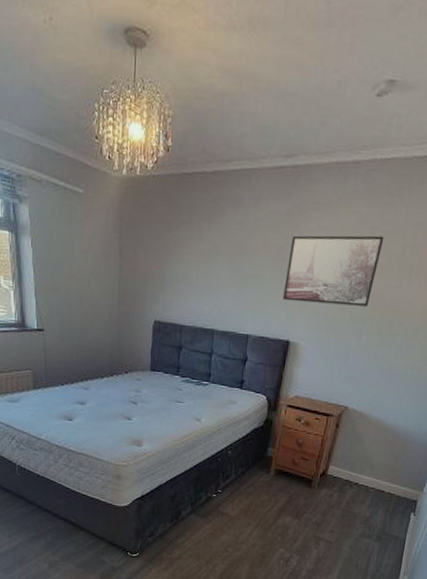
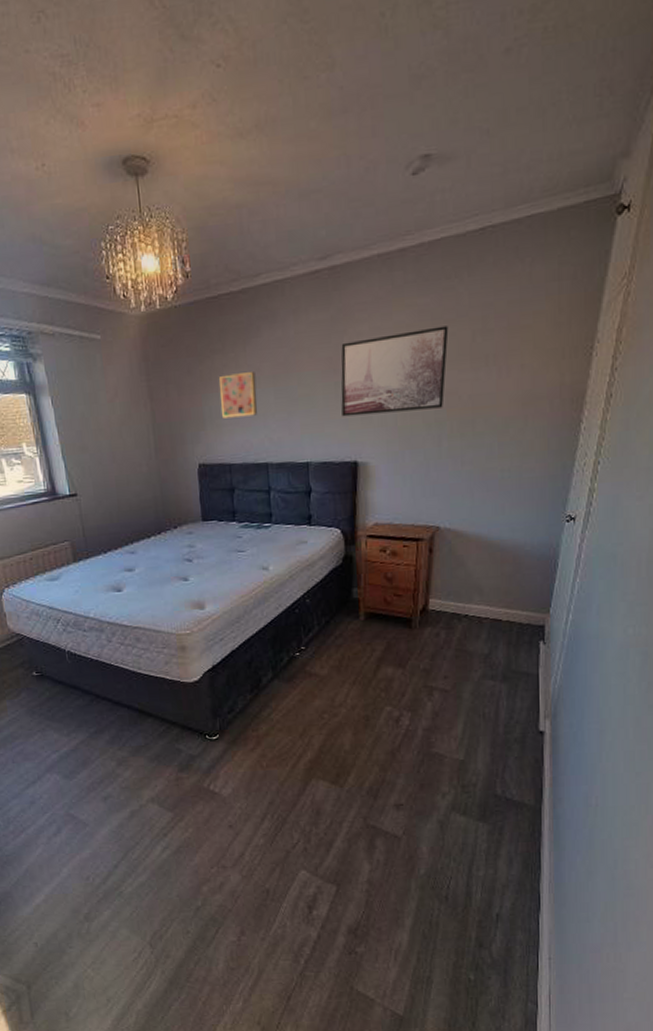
wall art: none [180,245,215,286] -> present [219,370,258,419]

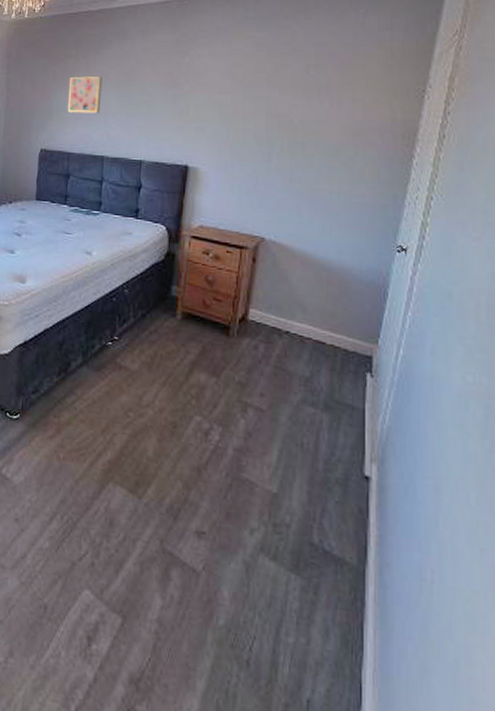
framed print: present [341,326,449,417] -> none [177,57,284,128]

